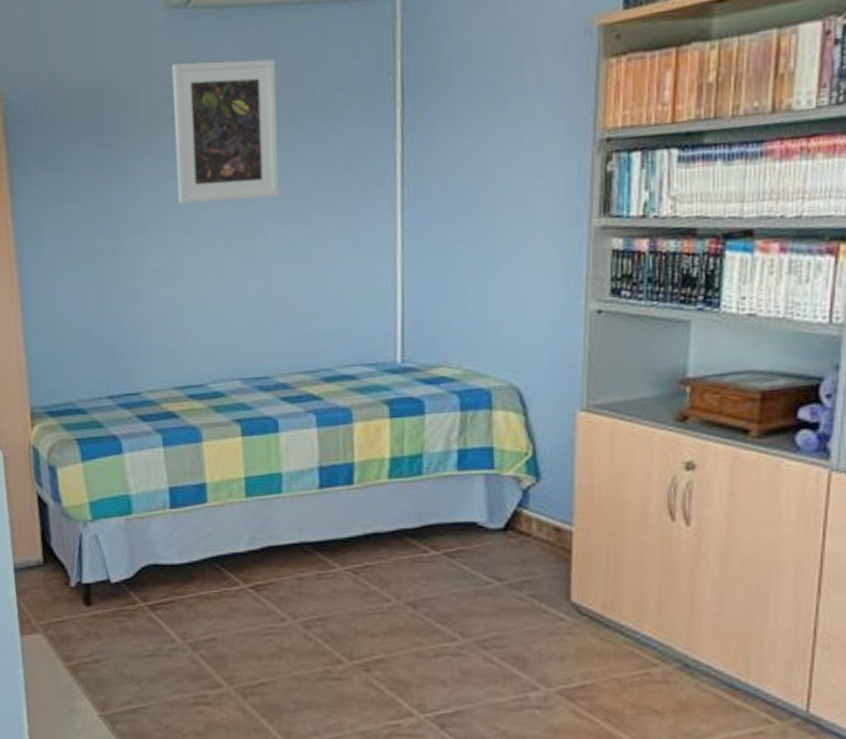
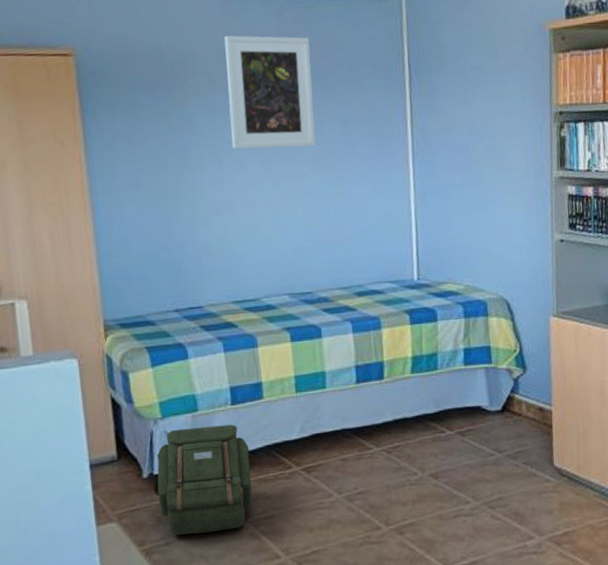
backpack: none [85,531,192,653] -> present [156,424,253,535]

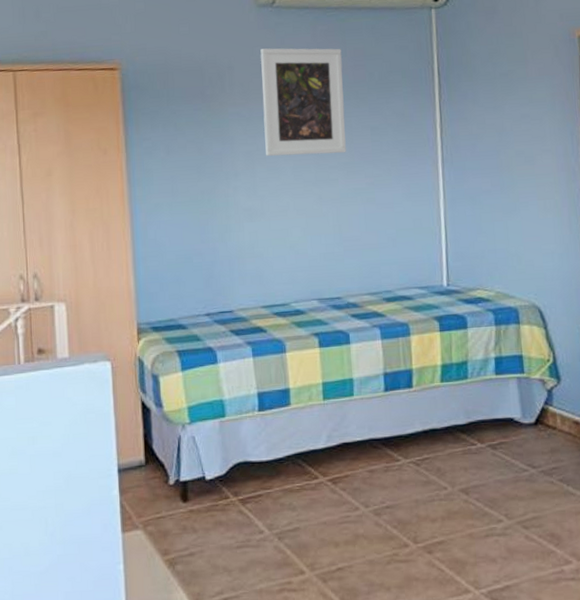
backpack: present [156,424,253,535] -> none [183,431,278,546]

